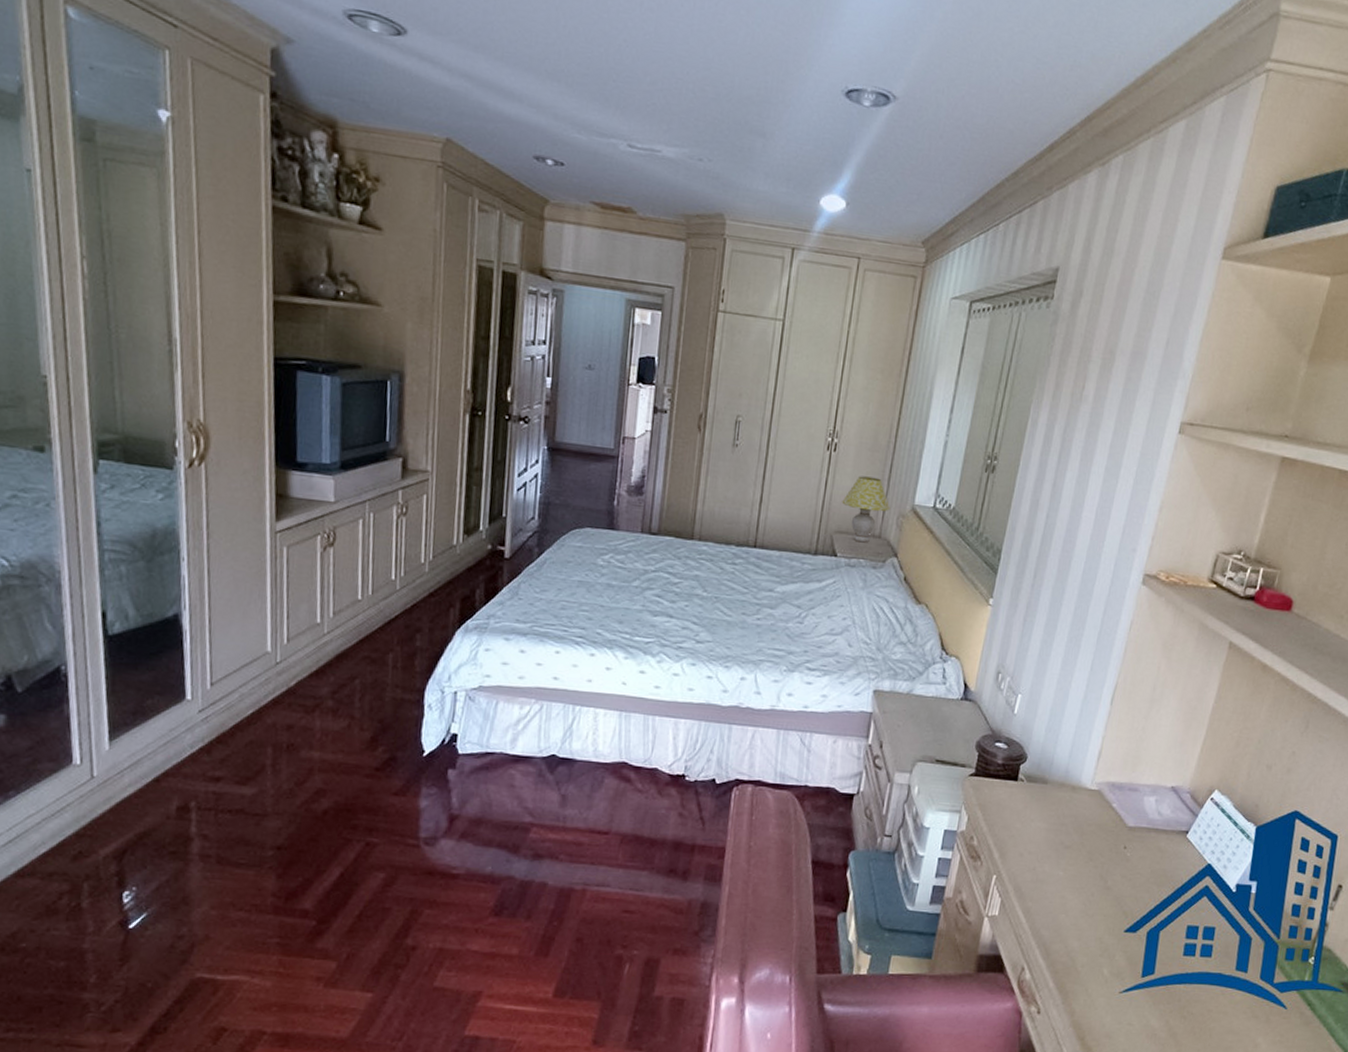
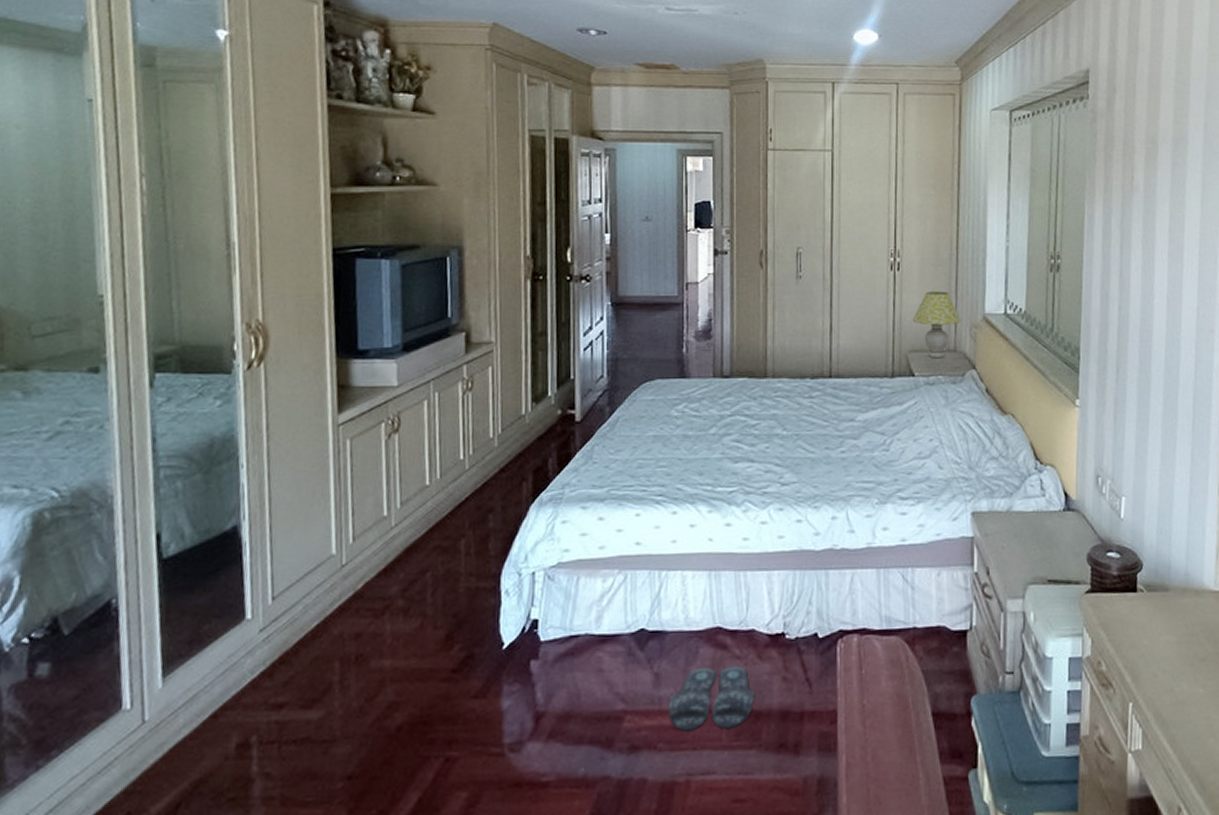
slippers: none [571,795,653,851] -> present [668,665,756,732]

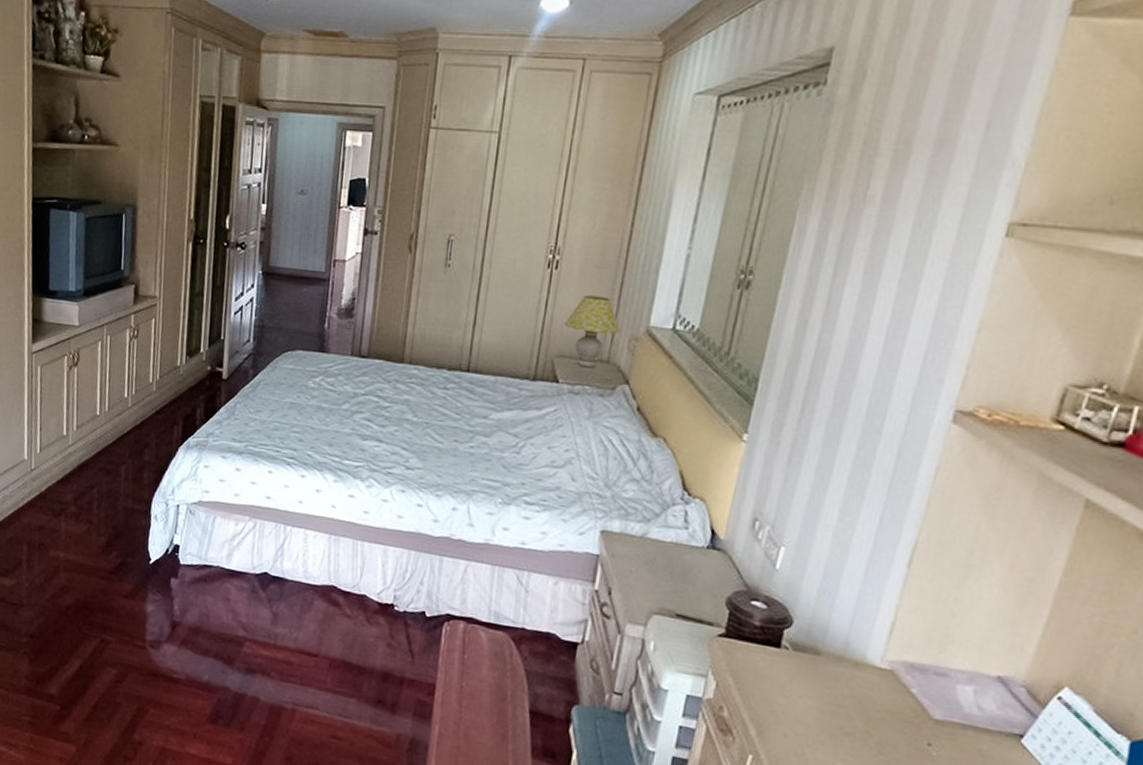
slippers: present [668,665,756,732] -> none [282,616,361,676]

